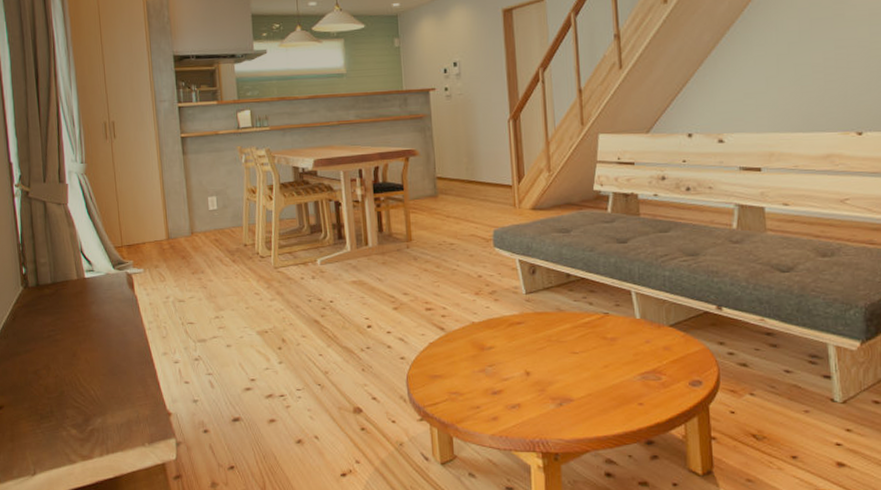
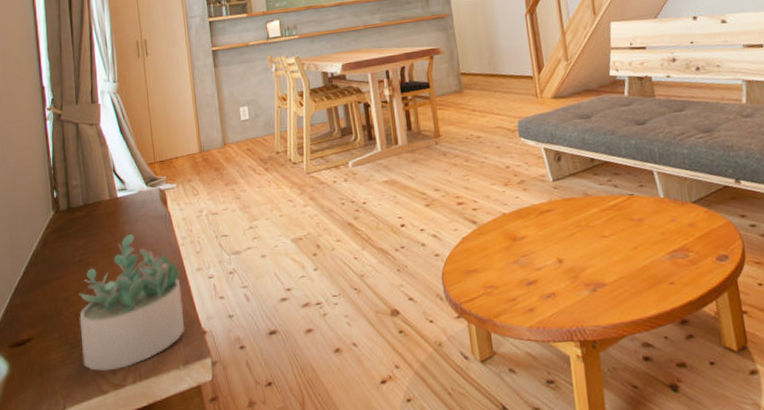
succulent plant: none [48,315,151,443] -> present [79,234,185,371]

